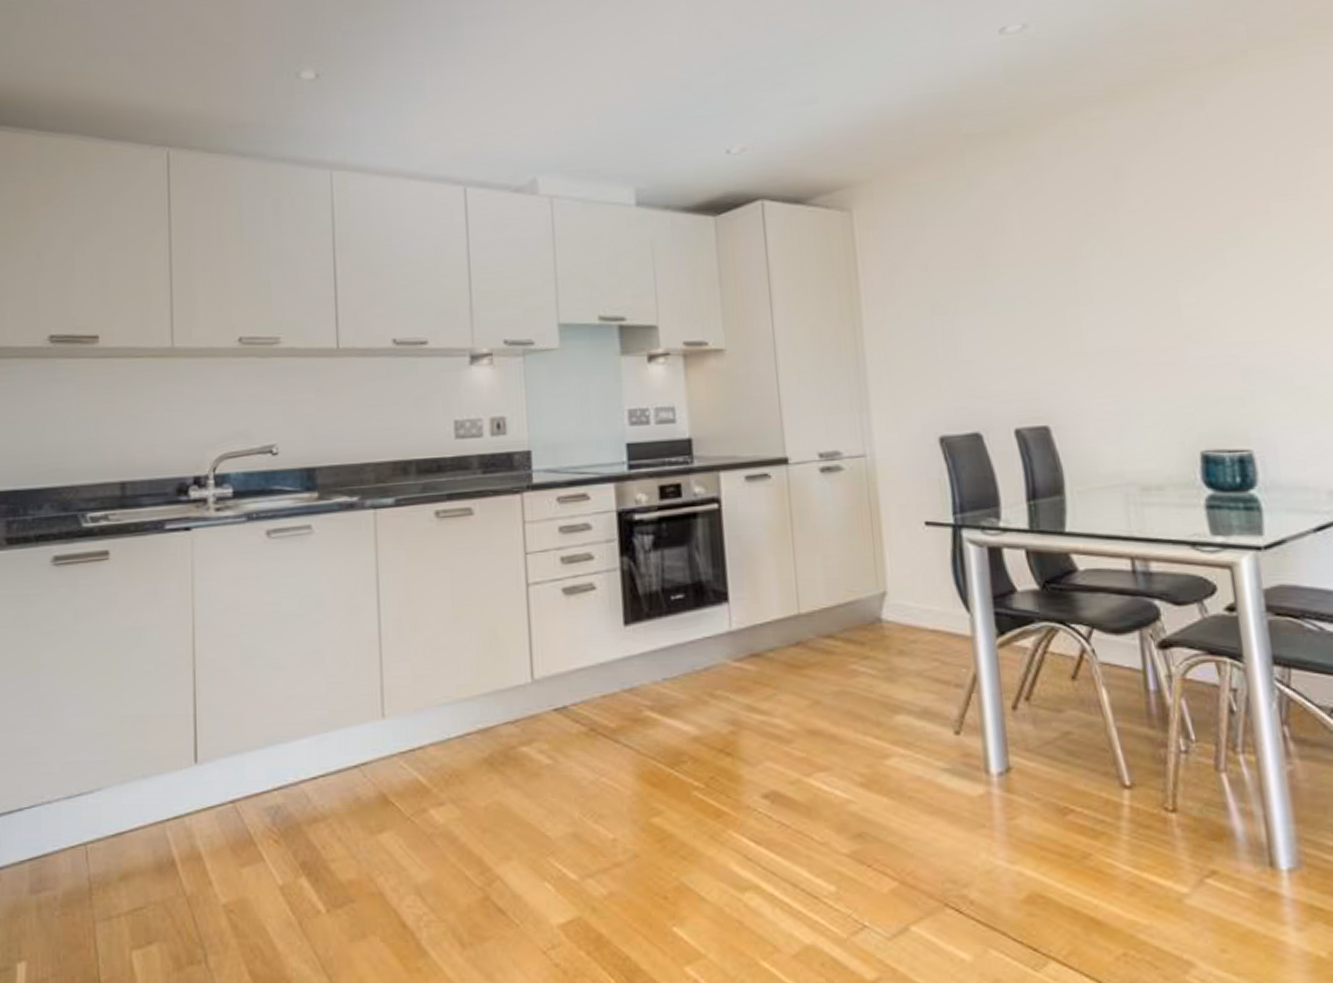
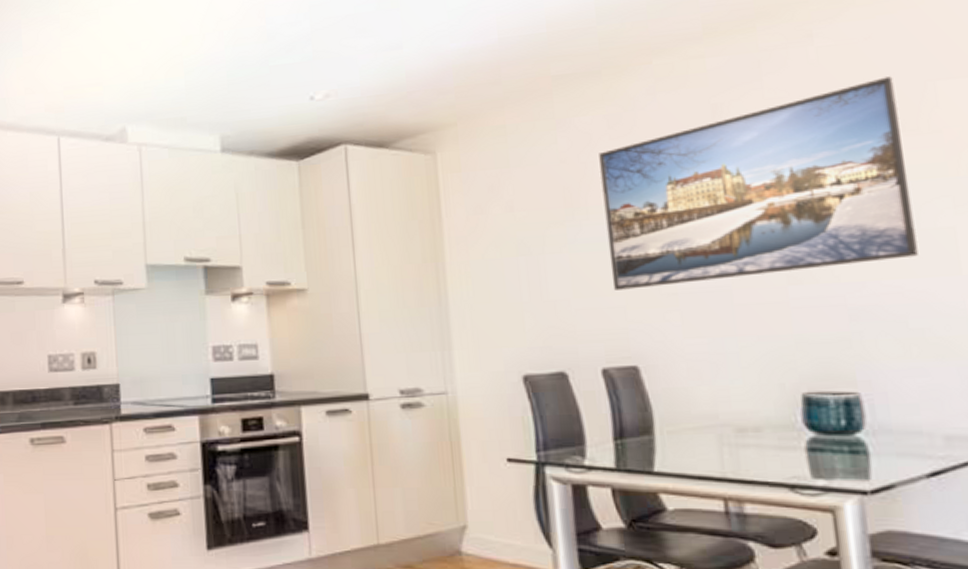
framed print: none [1009,143,1302,350] -> present [599,76,918,290]

